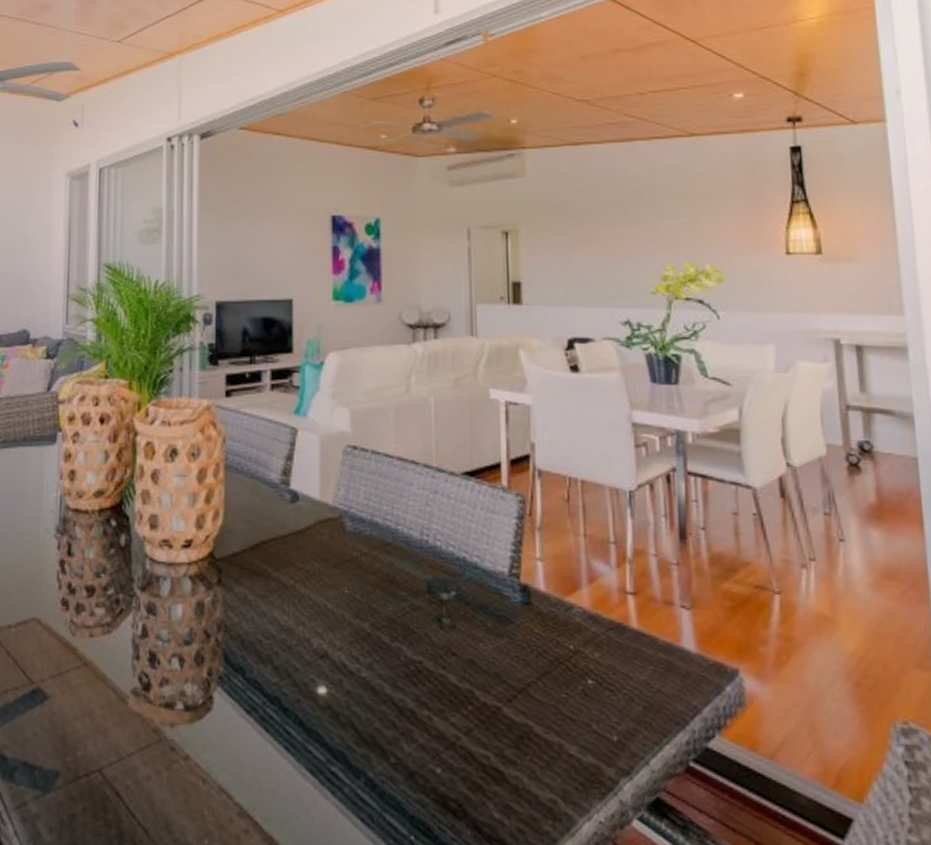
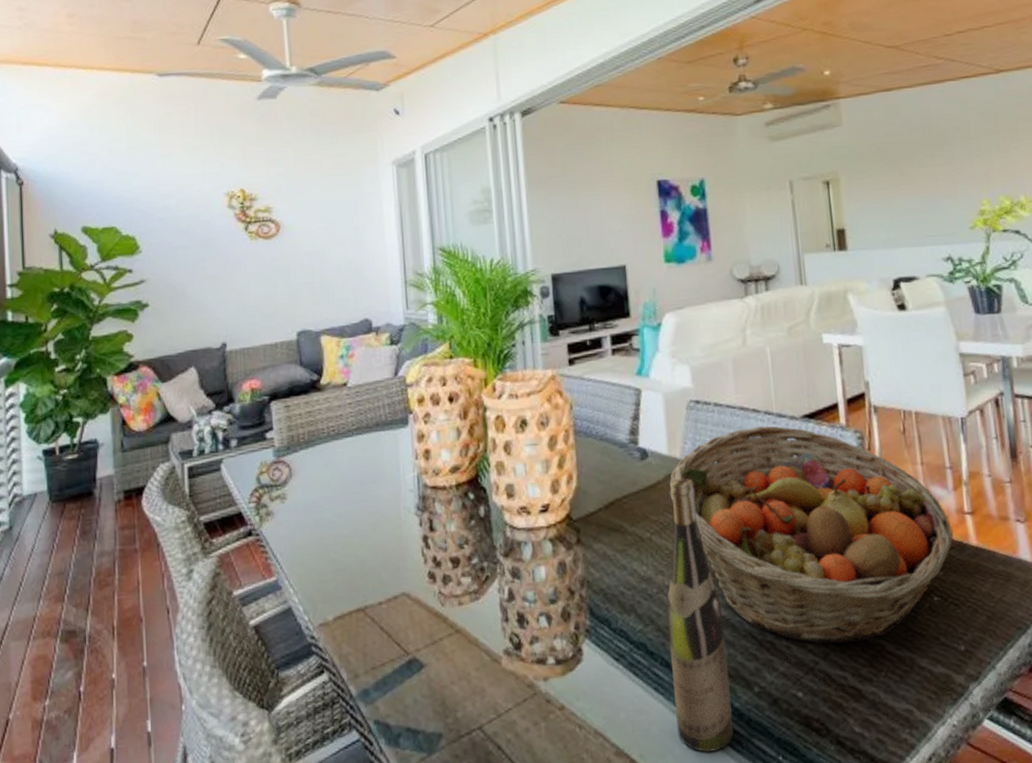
wine bottle: none [304,525,366,823] -> present [666,478,734,752]
fruit basket: none [318,479,613,720] -> present [669,426,954,644]

